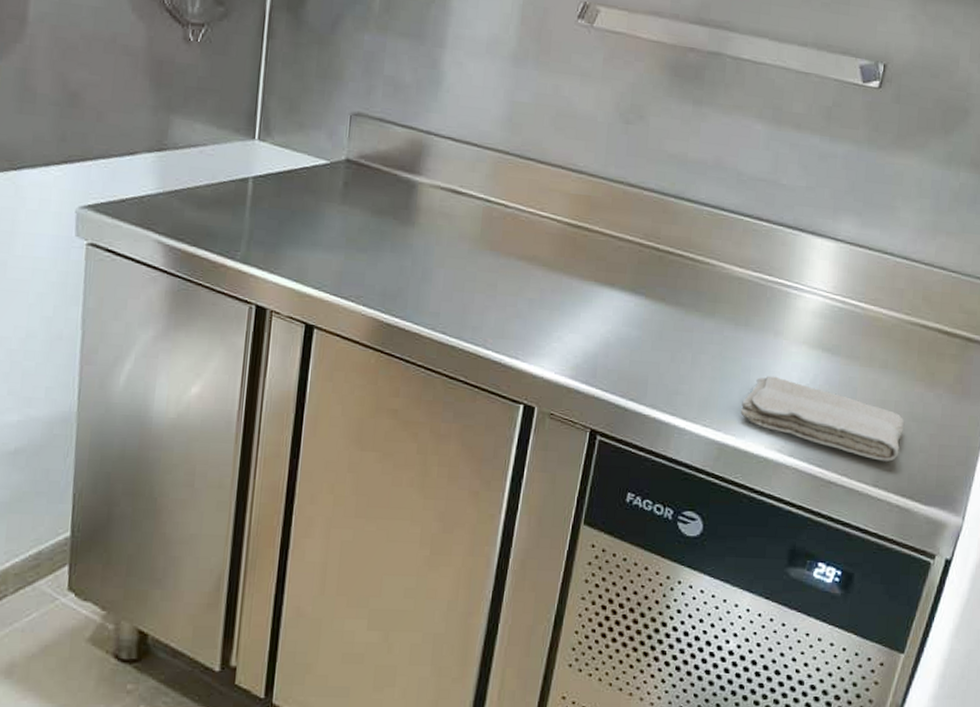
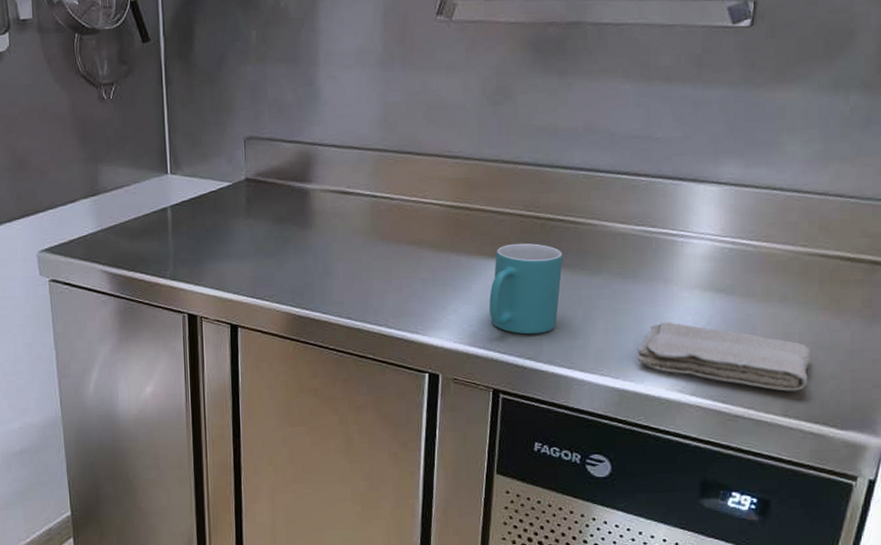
mug: none [596,273,678,374] -> present [489,243,563,335]

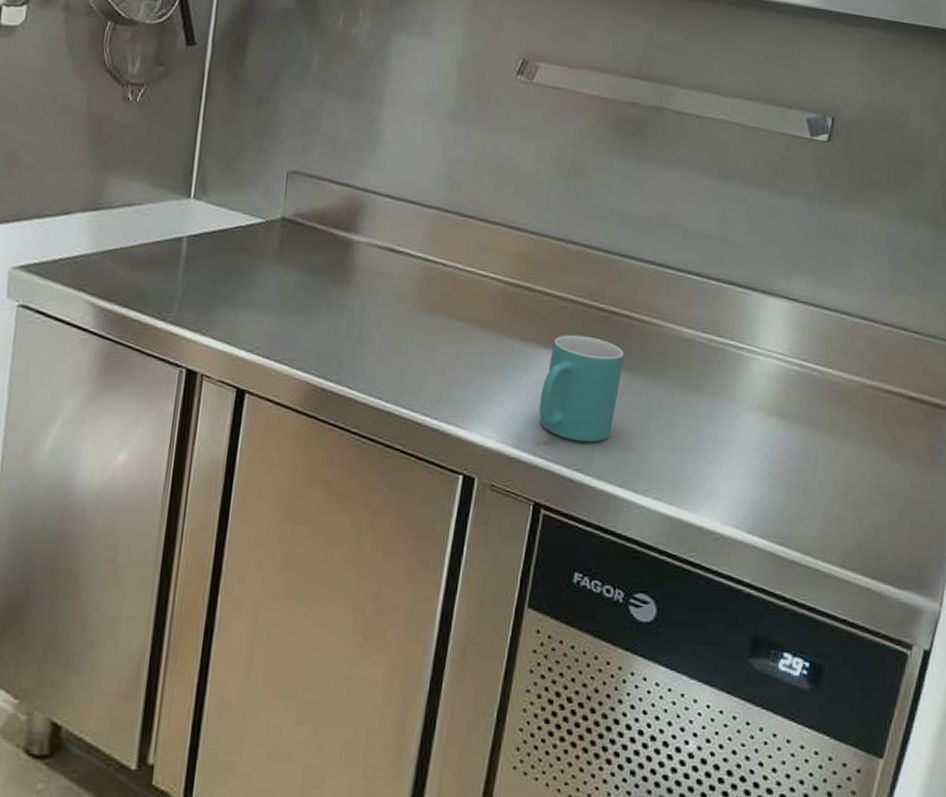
washcloth: present [637,322,811,391] -> none [693,444,872,539]

